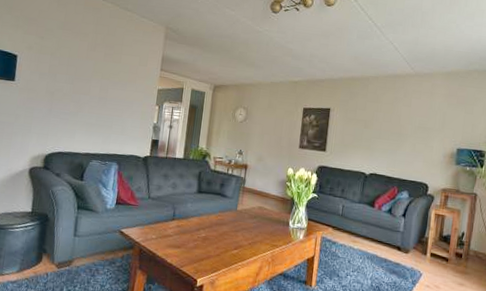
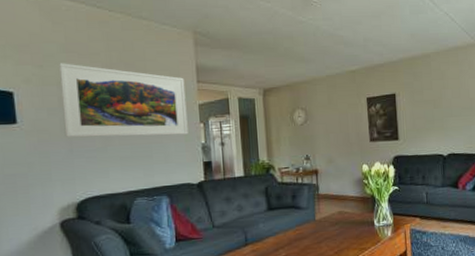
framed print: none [48,37,151,114] -> present [59,63,188,138]

